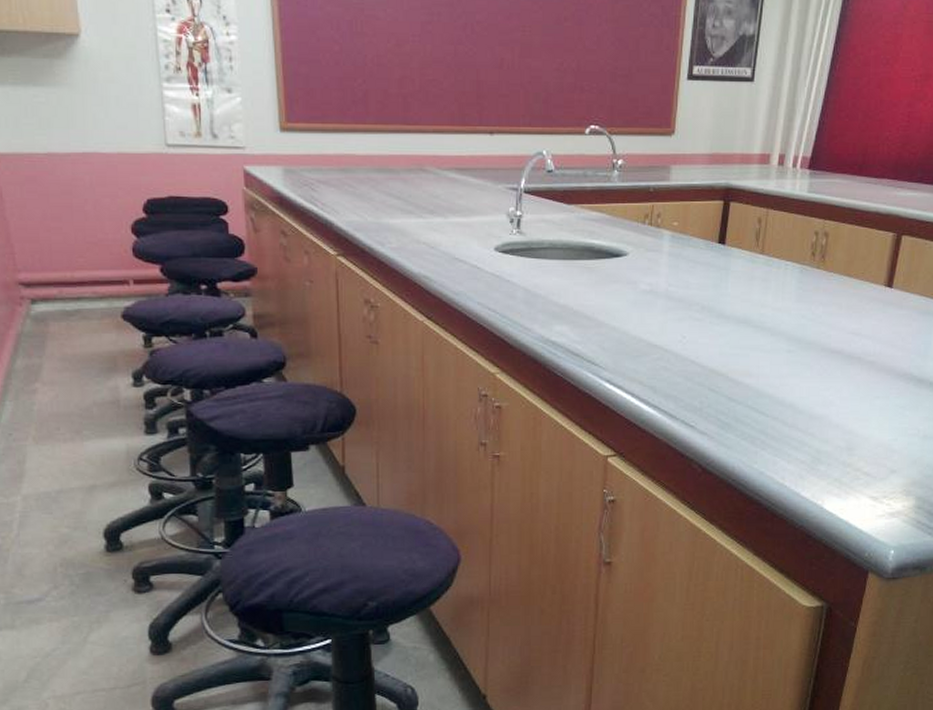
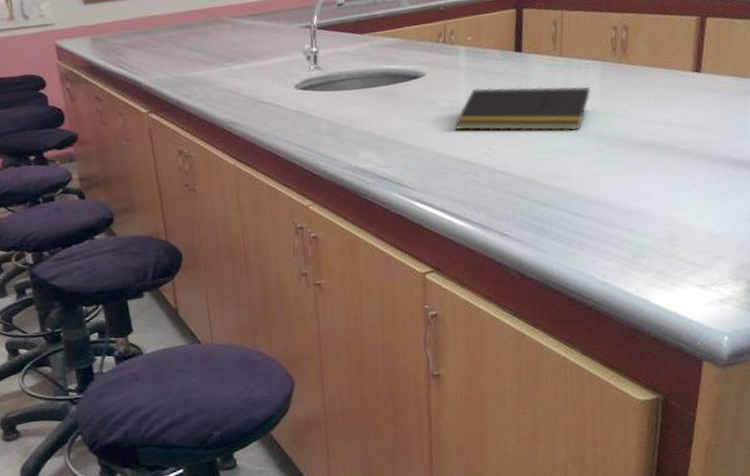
notepad: none [652,274,787,330] -> present [455,86,591,132]

